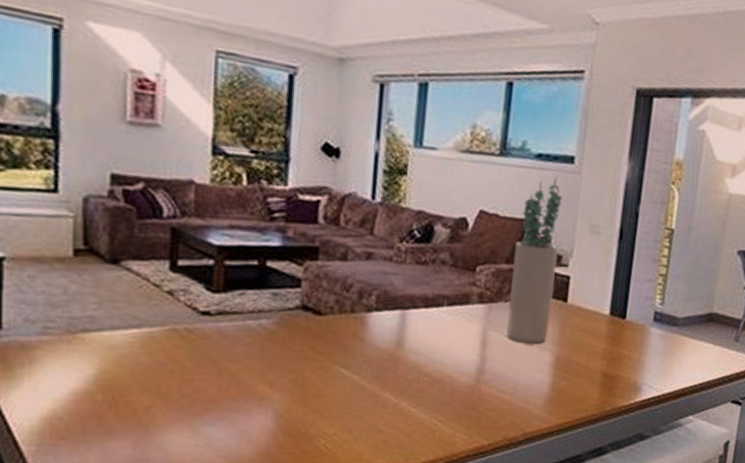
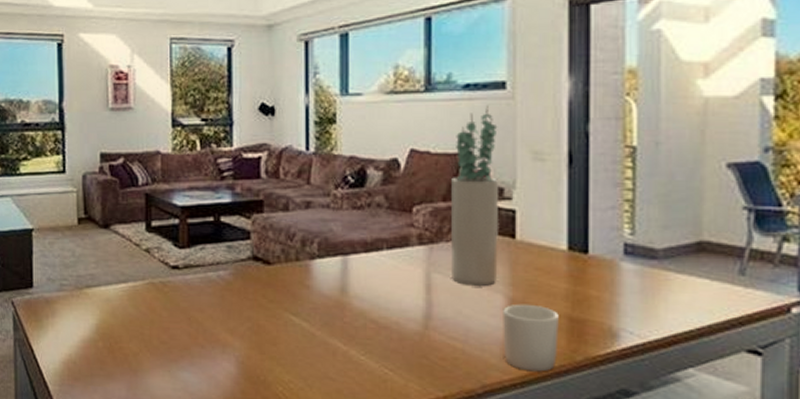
mug: none [545,361,596,421] -> present [503,303,559,372]

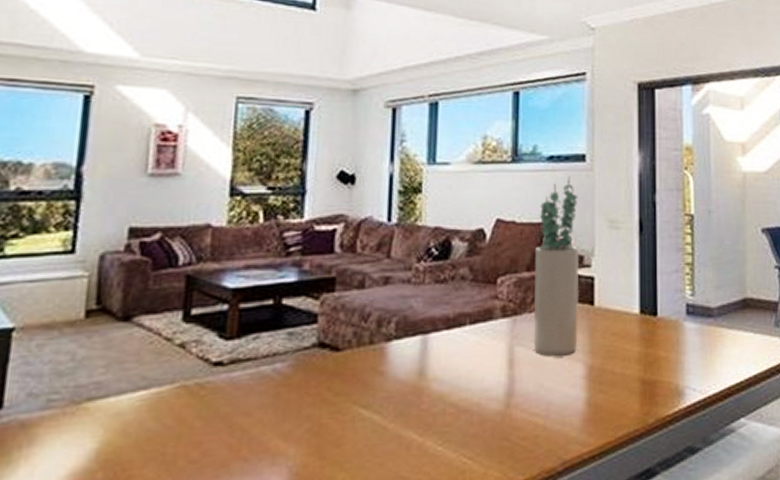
mug: present [503,303,559,372] -> none [582,370,633,441]

